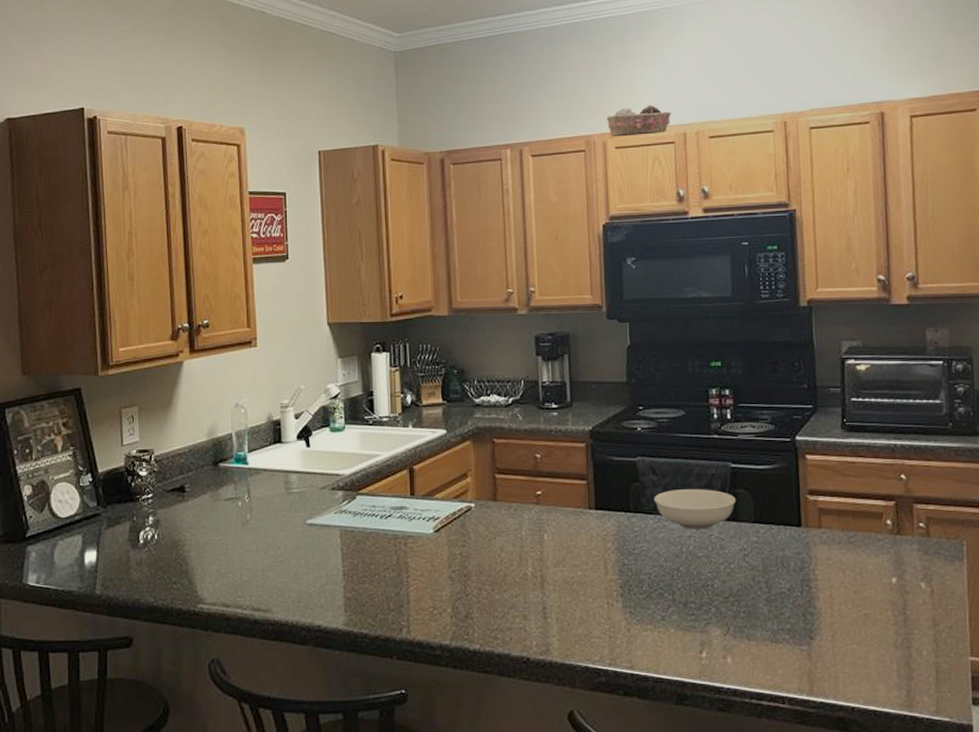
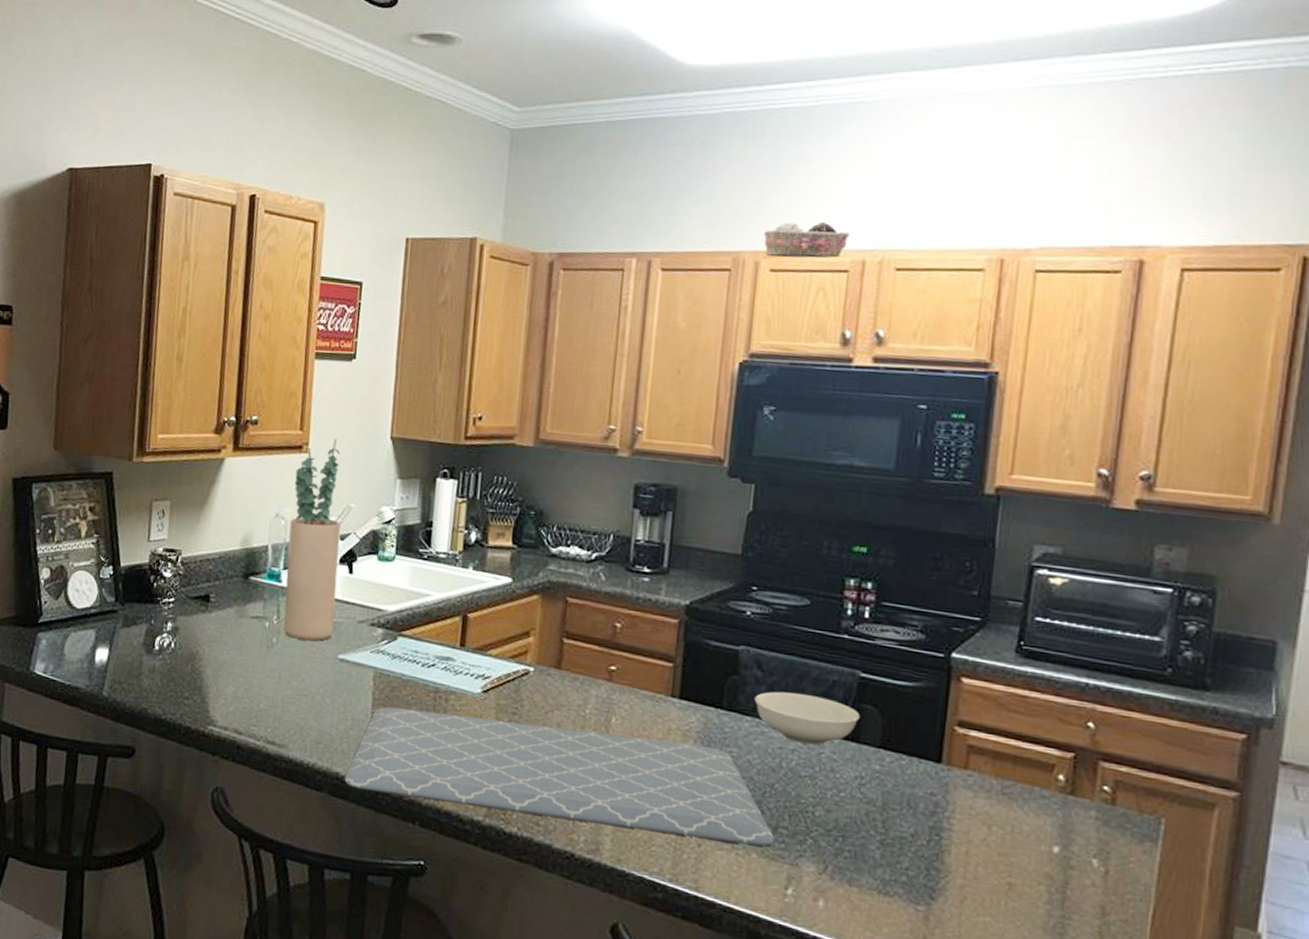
vase: none [248,331,300,513] -> present [283,438,341,641]
placemat: none [326,545,686,637] -> present [344,706,774,847]

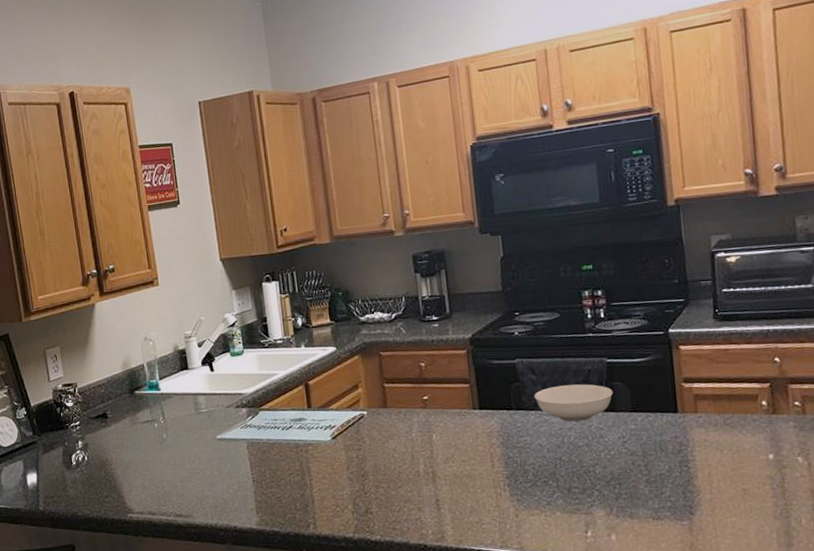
vase: present [283,438,341,641] -> none [152,269,209,432]
placemat: present [344,706,774,847] -> none [241,440,570,536]
decorative basket: present [763,221,850,258] -> none [467,25,531,61]

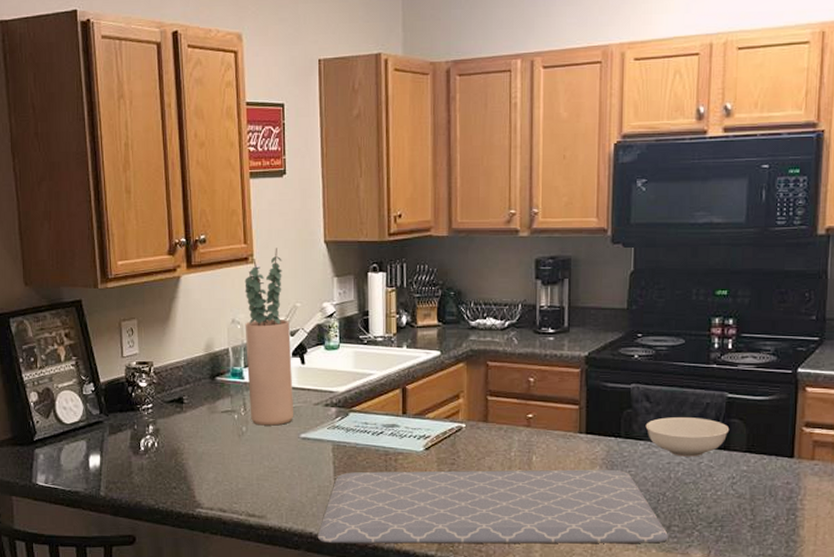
vase: none [152,269,209,432] -> present [245,248,294,426]
placemat: none [241,440,570,536] -> present [317,469,668,544]

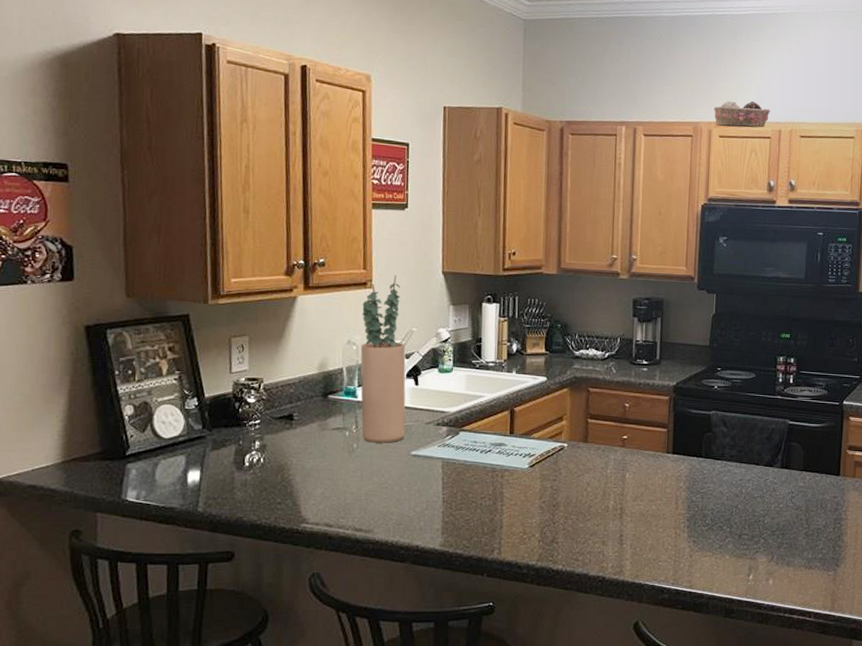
placemat: present [317,469,668,544] -> none [423,485,739,556]
decorative basket: none [626,11,698,47] -> present [713,101,770,128]
bowl: present [645,417,730,457] -> none [722,440,790,475]

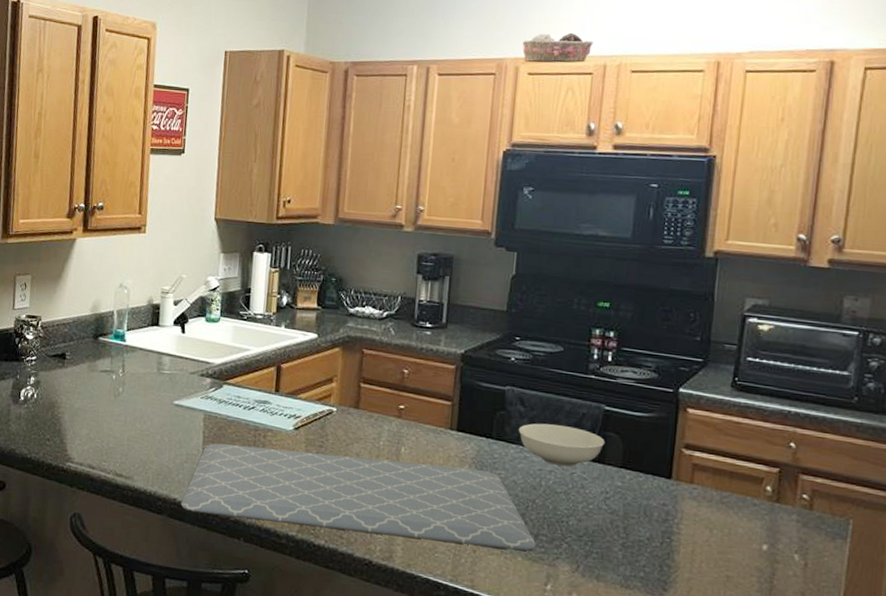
vase: present [360,275,406,443] -> none [128,220,174,390]
placemat: none [423,485,739,556] -> present [180,443,536,551]
bowl: none [722,440,790,475] -> present [518,423,605,467]

